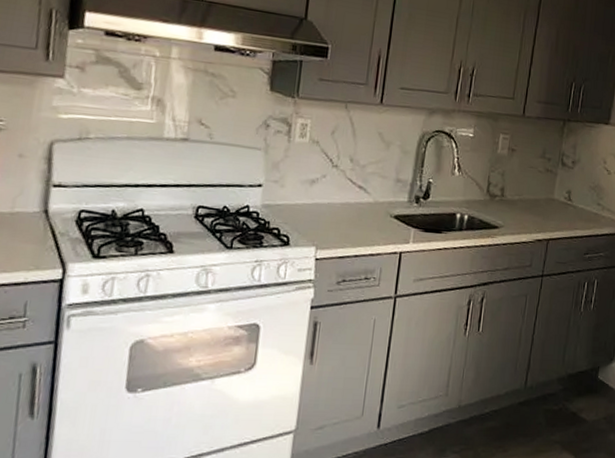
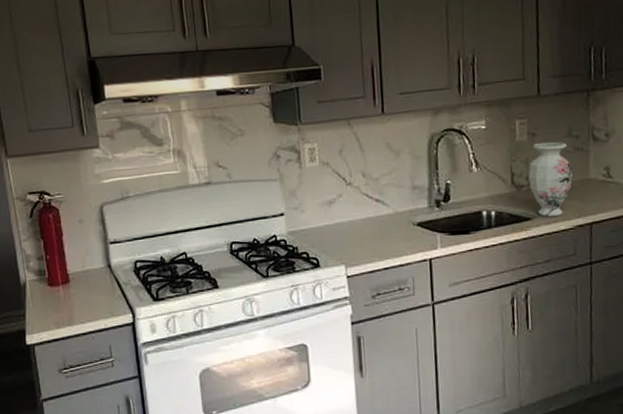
vase: none [501,158,541,229] -> present [528,141,573,217]

